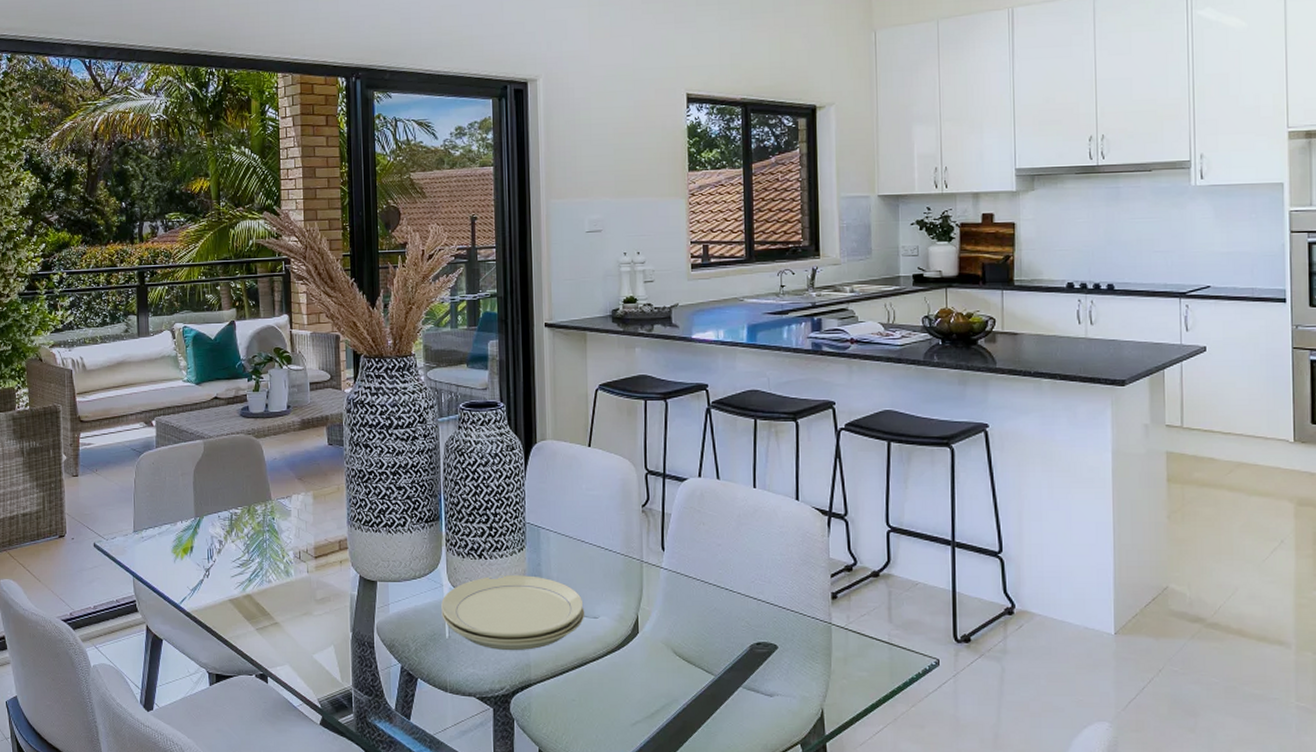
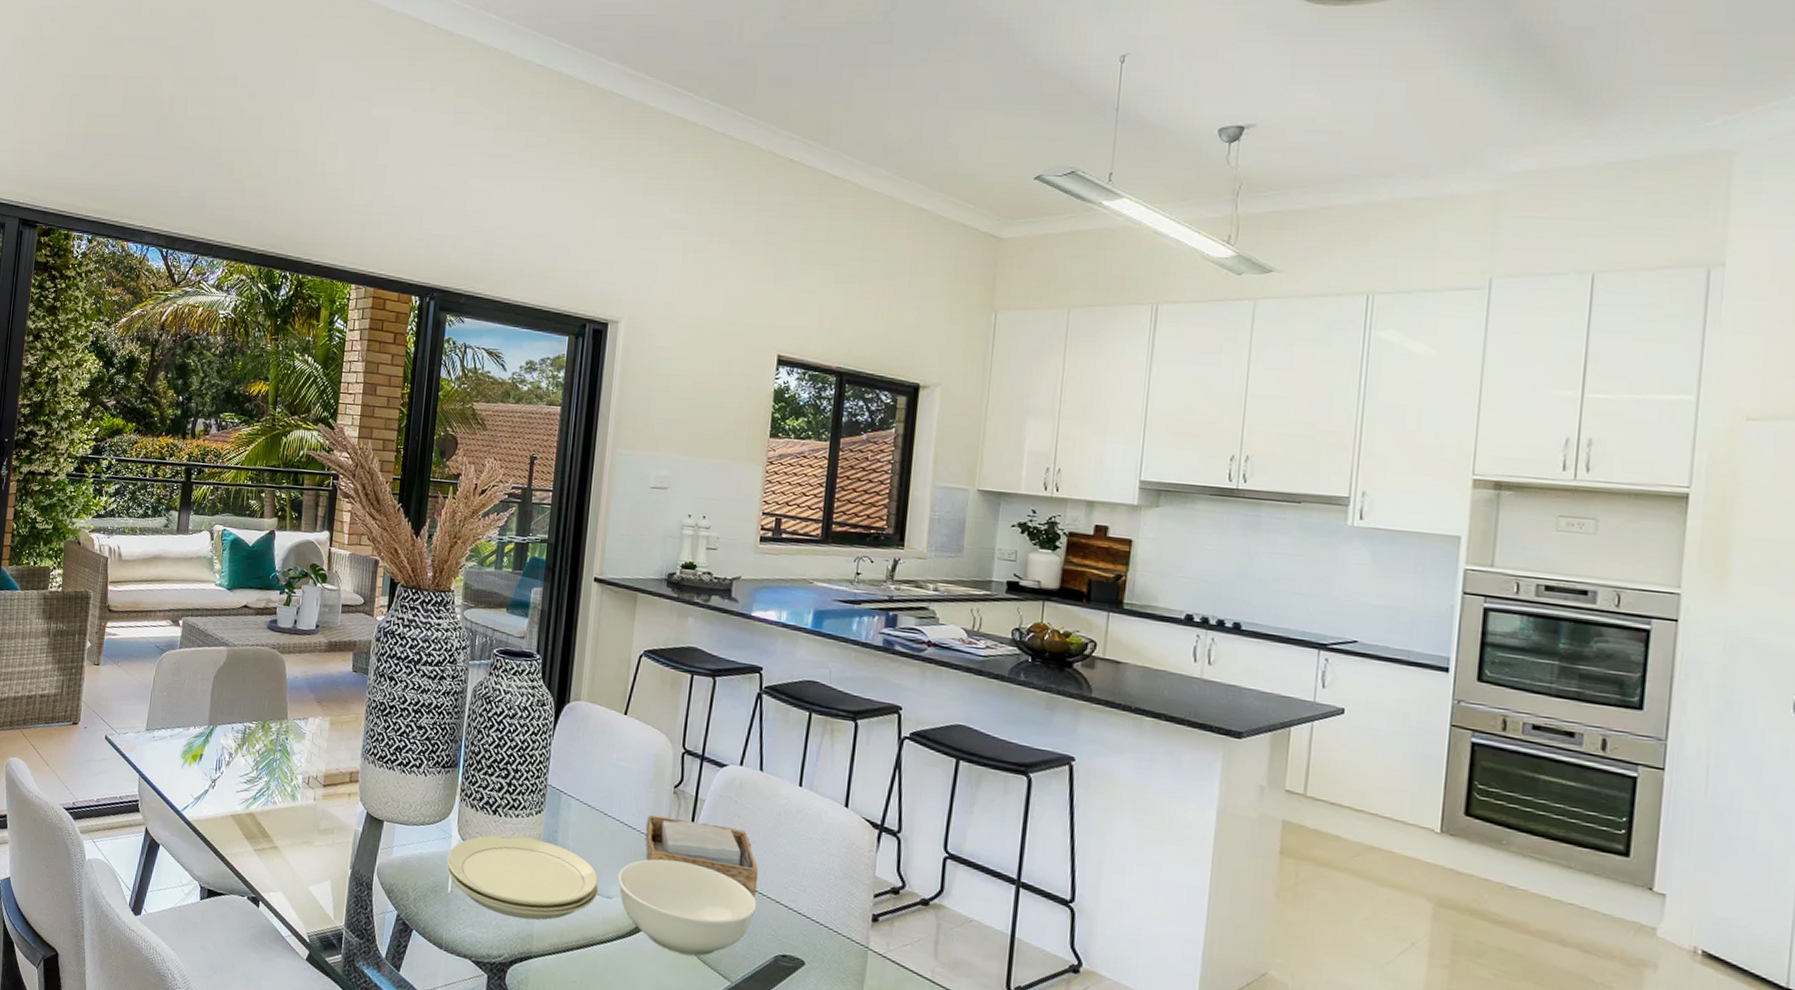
bowl: none [600,574,729,658] -> present [617,858,757,956]
napkin holder: none [620,534,728,595] -> present [644,815,758,897]

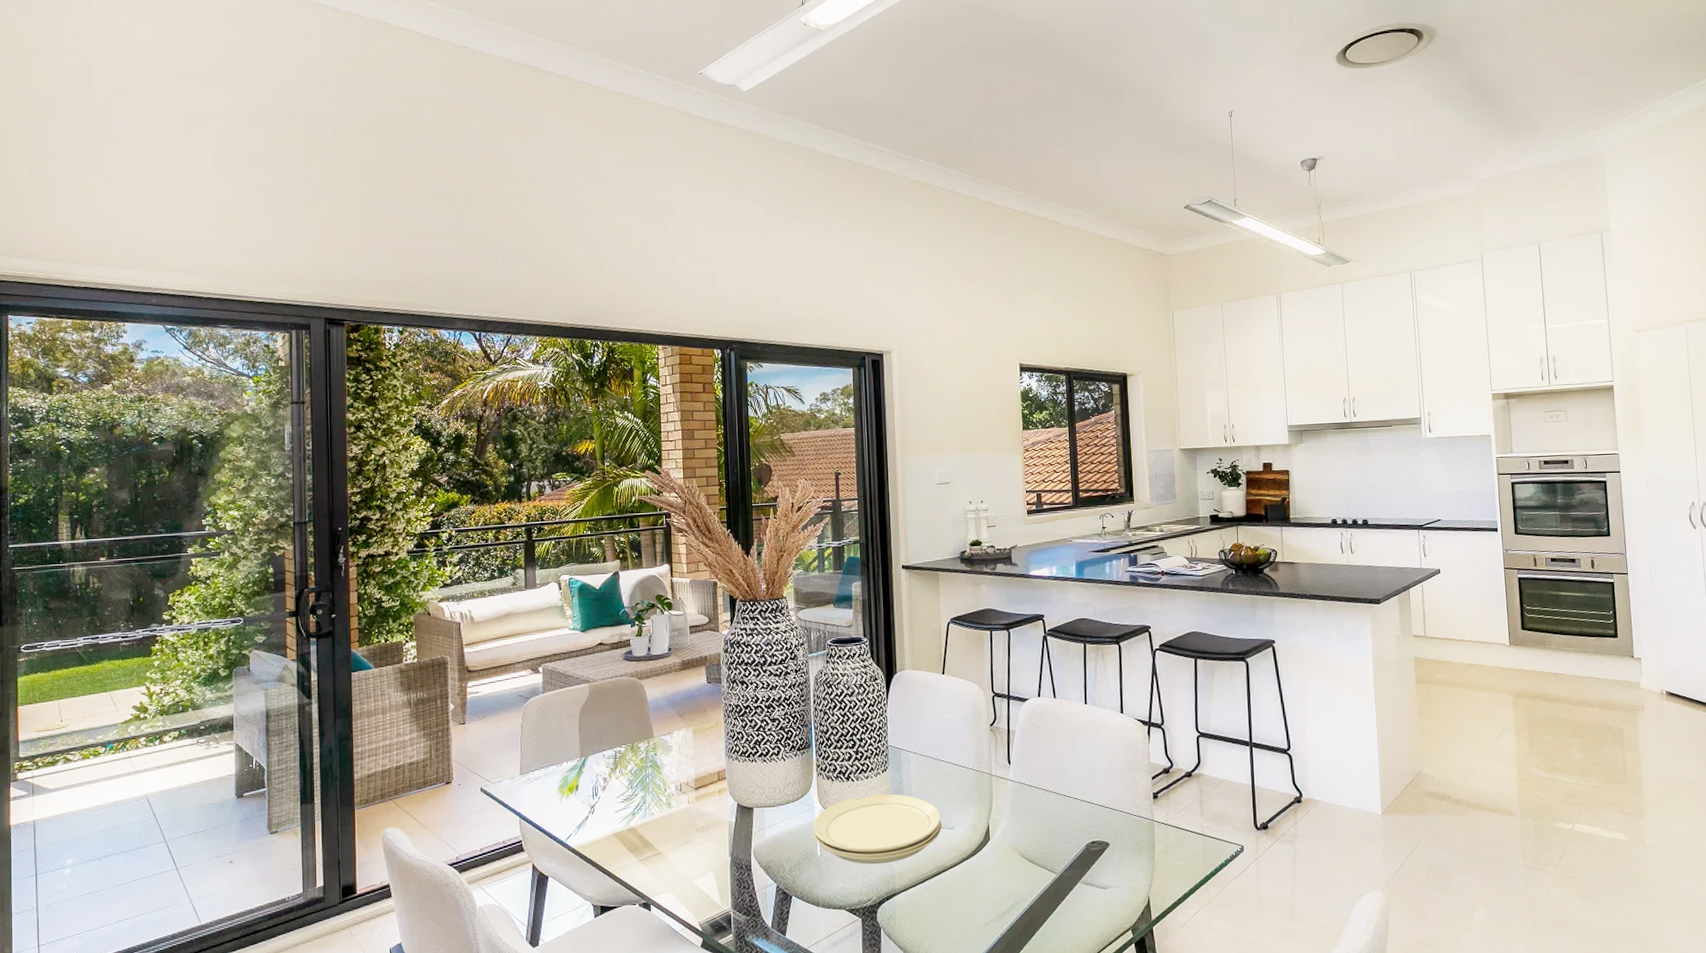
bowl: present [617,858,757,956] -> none [956,784,1067,861]
napkin holder: present [644,815,758,897] -> none [972,749,1065,801]

